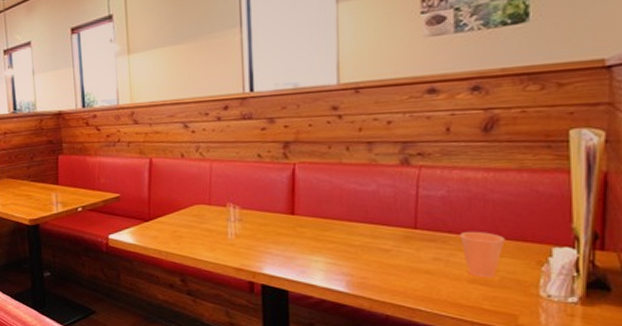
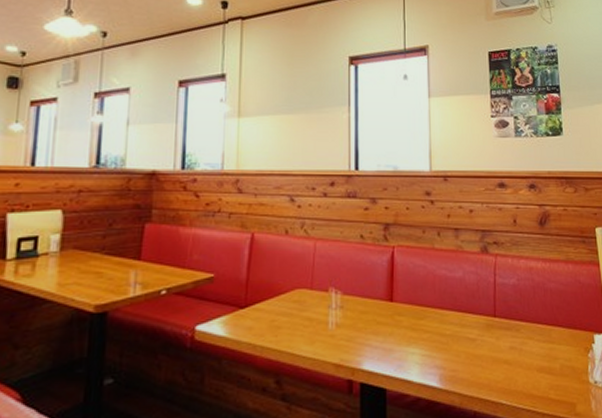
cup: present [459,231,505,278] -> none [528,319,562,366]

